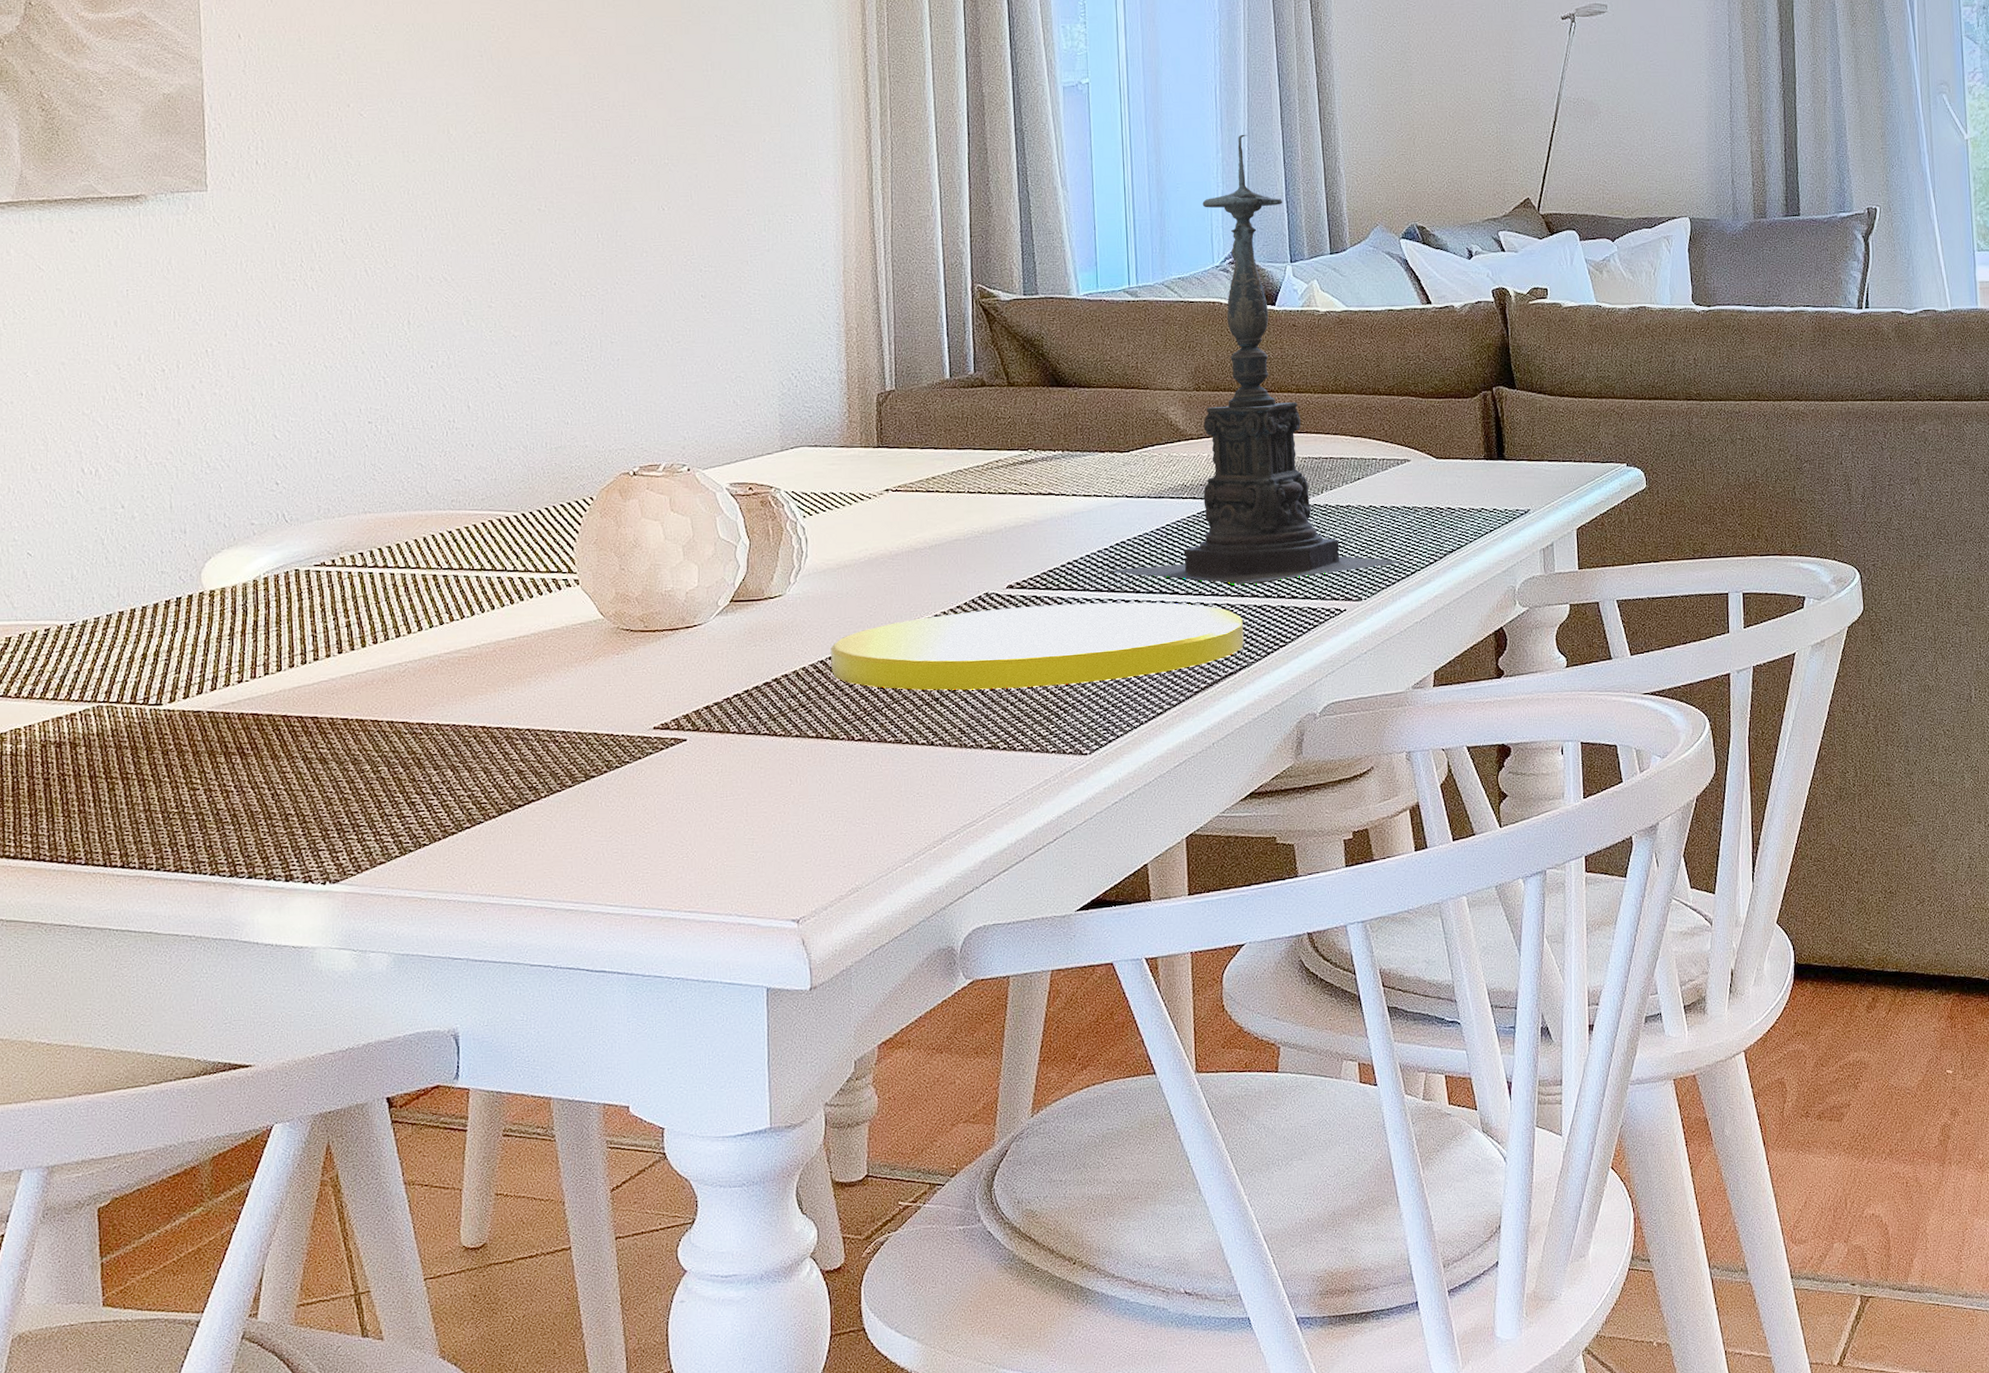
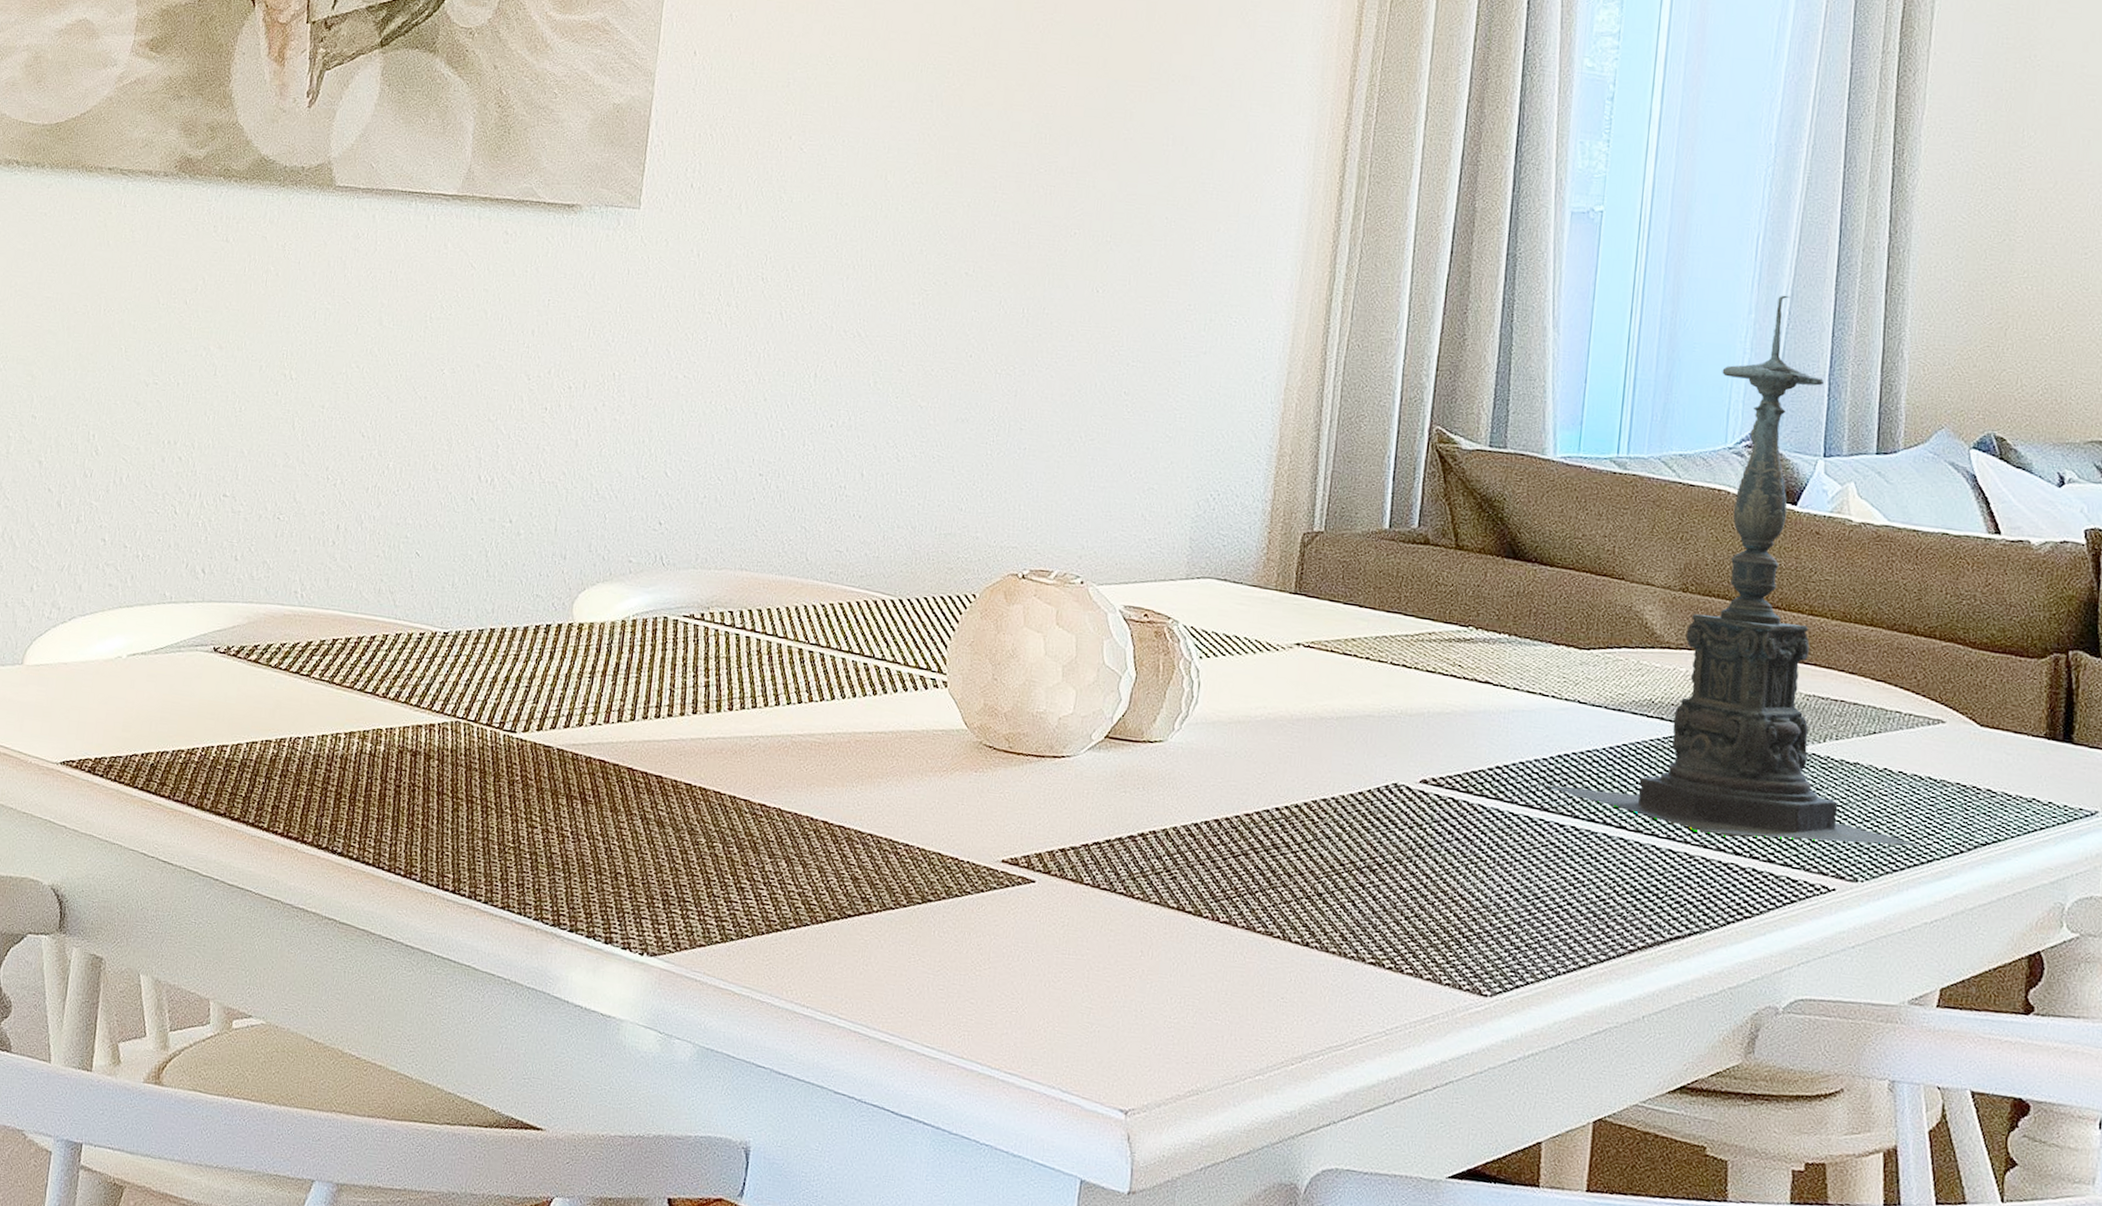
plate: present [830,602,1244,690] -> none [1205,797,1702,919]

